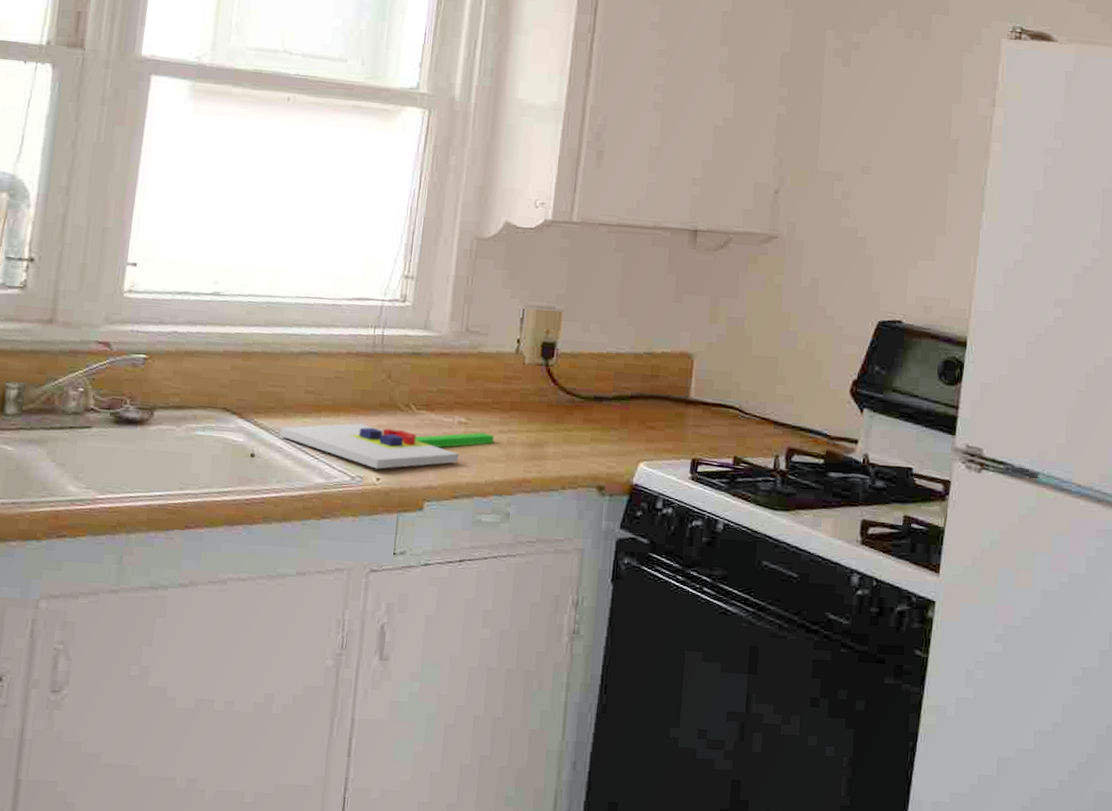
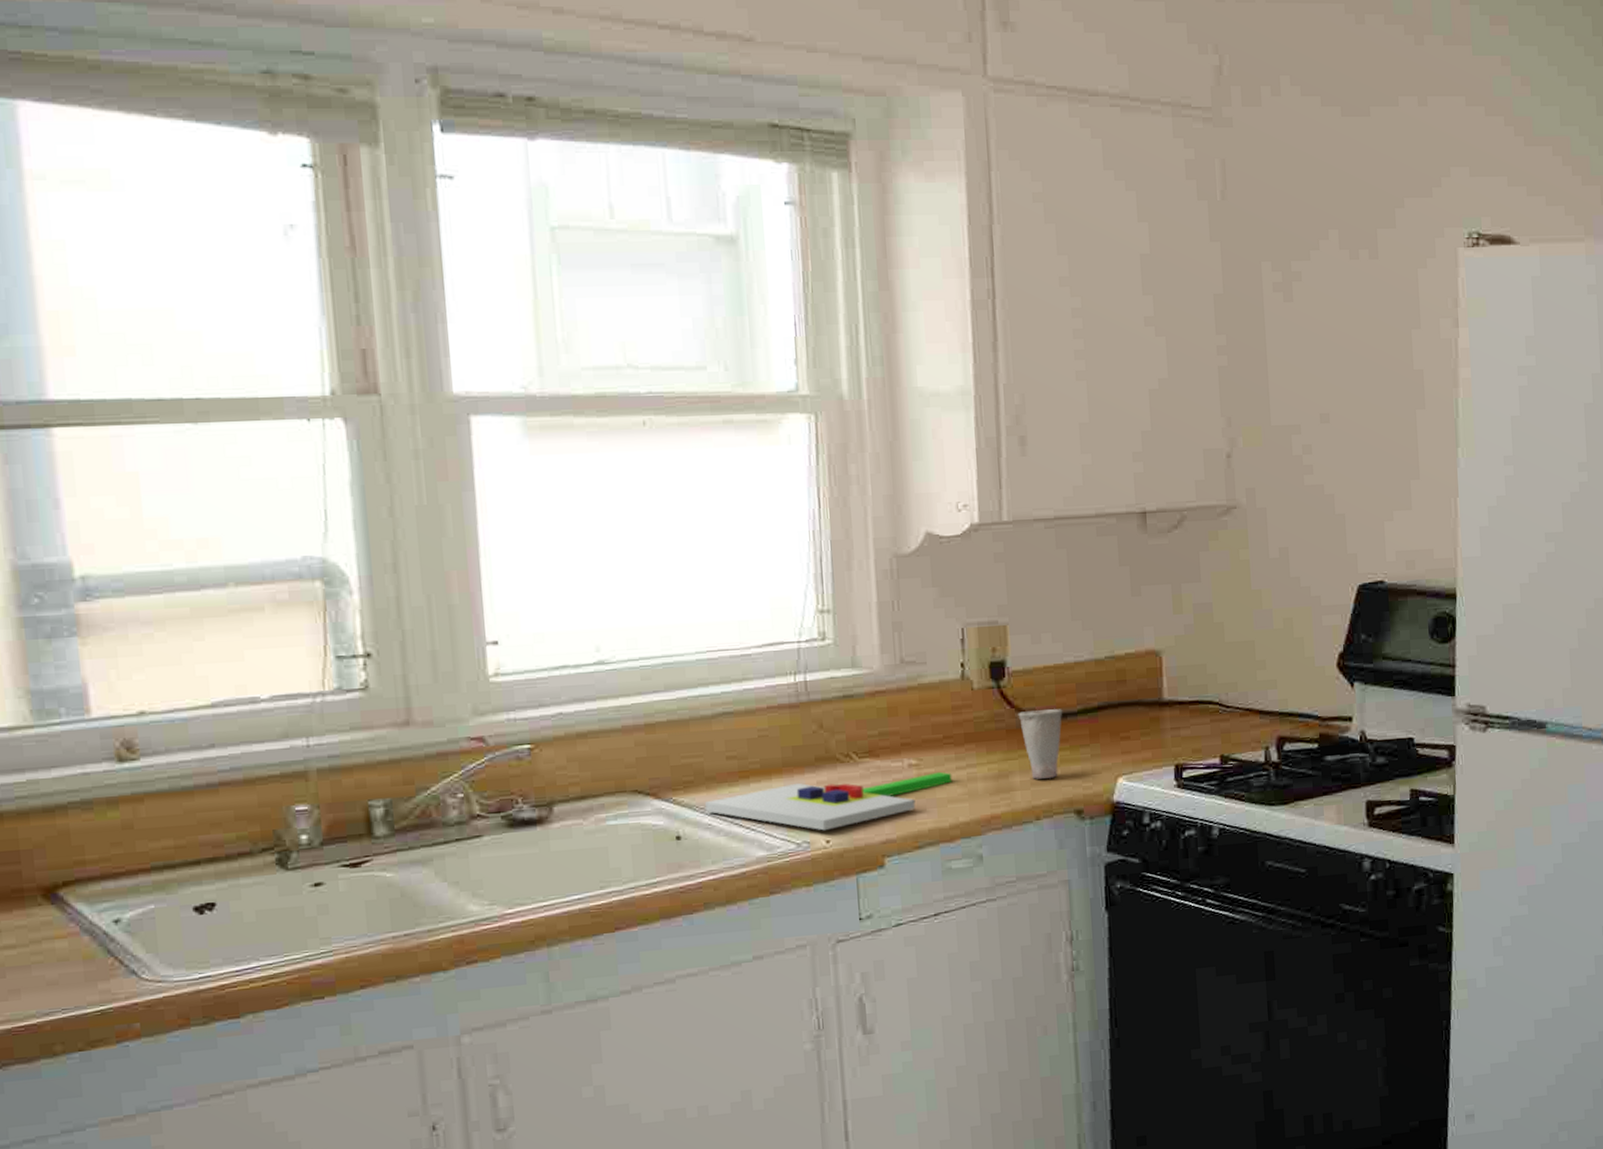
cup: none [560,390,600,454] -> present [1018,709,1063,779]

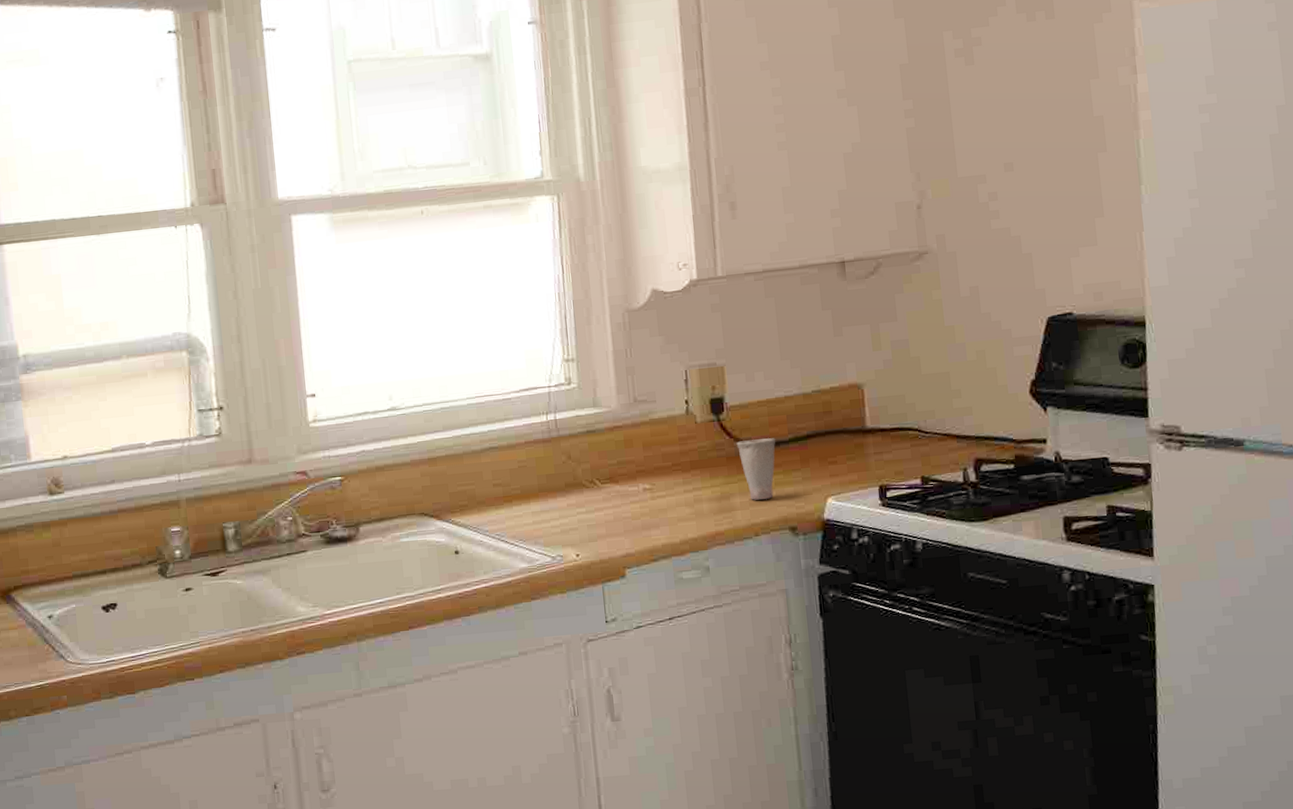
chopping board: present [704,771,953,831] -> none [477,494,681,546]

